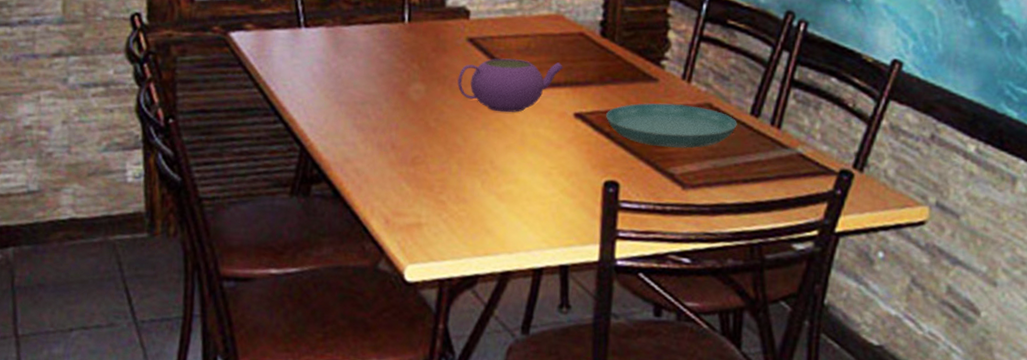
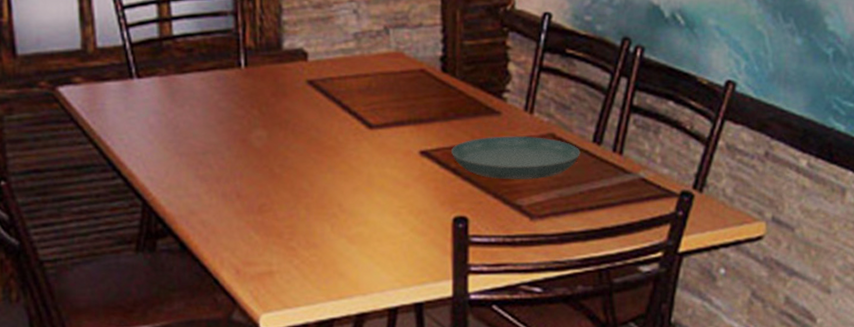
teapot: present [457,58,563,113] -> none [300,99,406,155]

